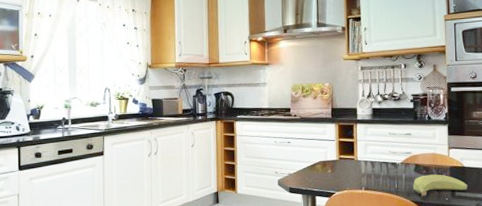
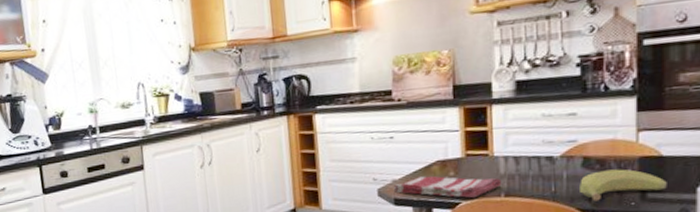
dish towel: none [289,172,363,190] -> present [393,176,502,199]

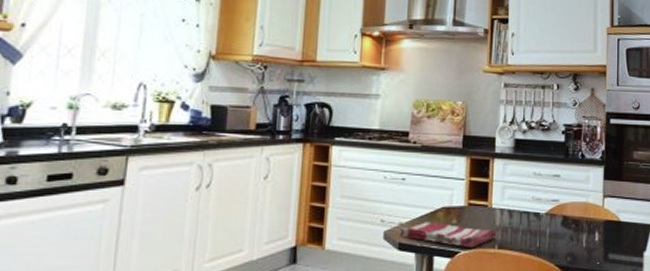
banana: present [580,169,667,202] -> none [559,230,623,259]

